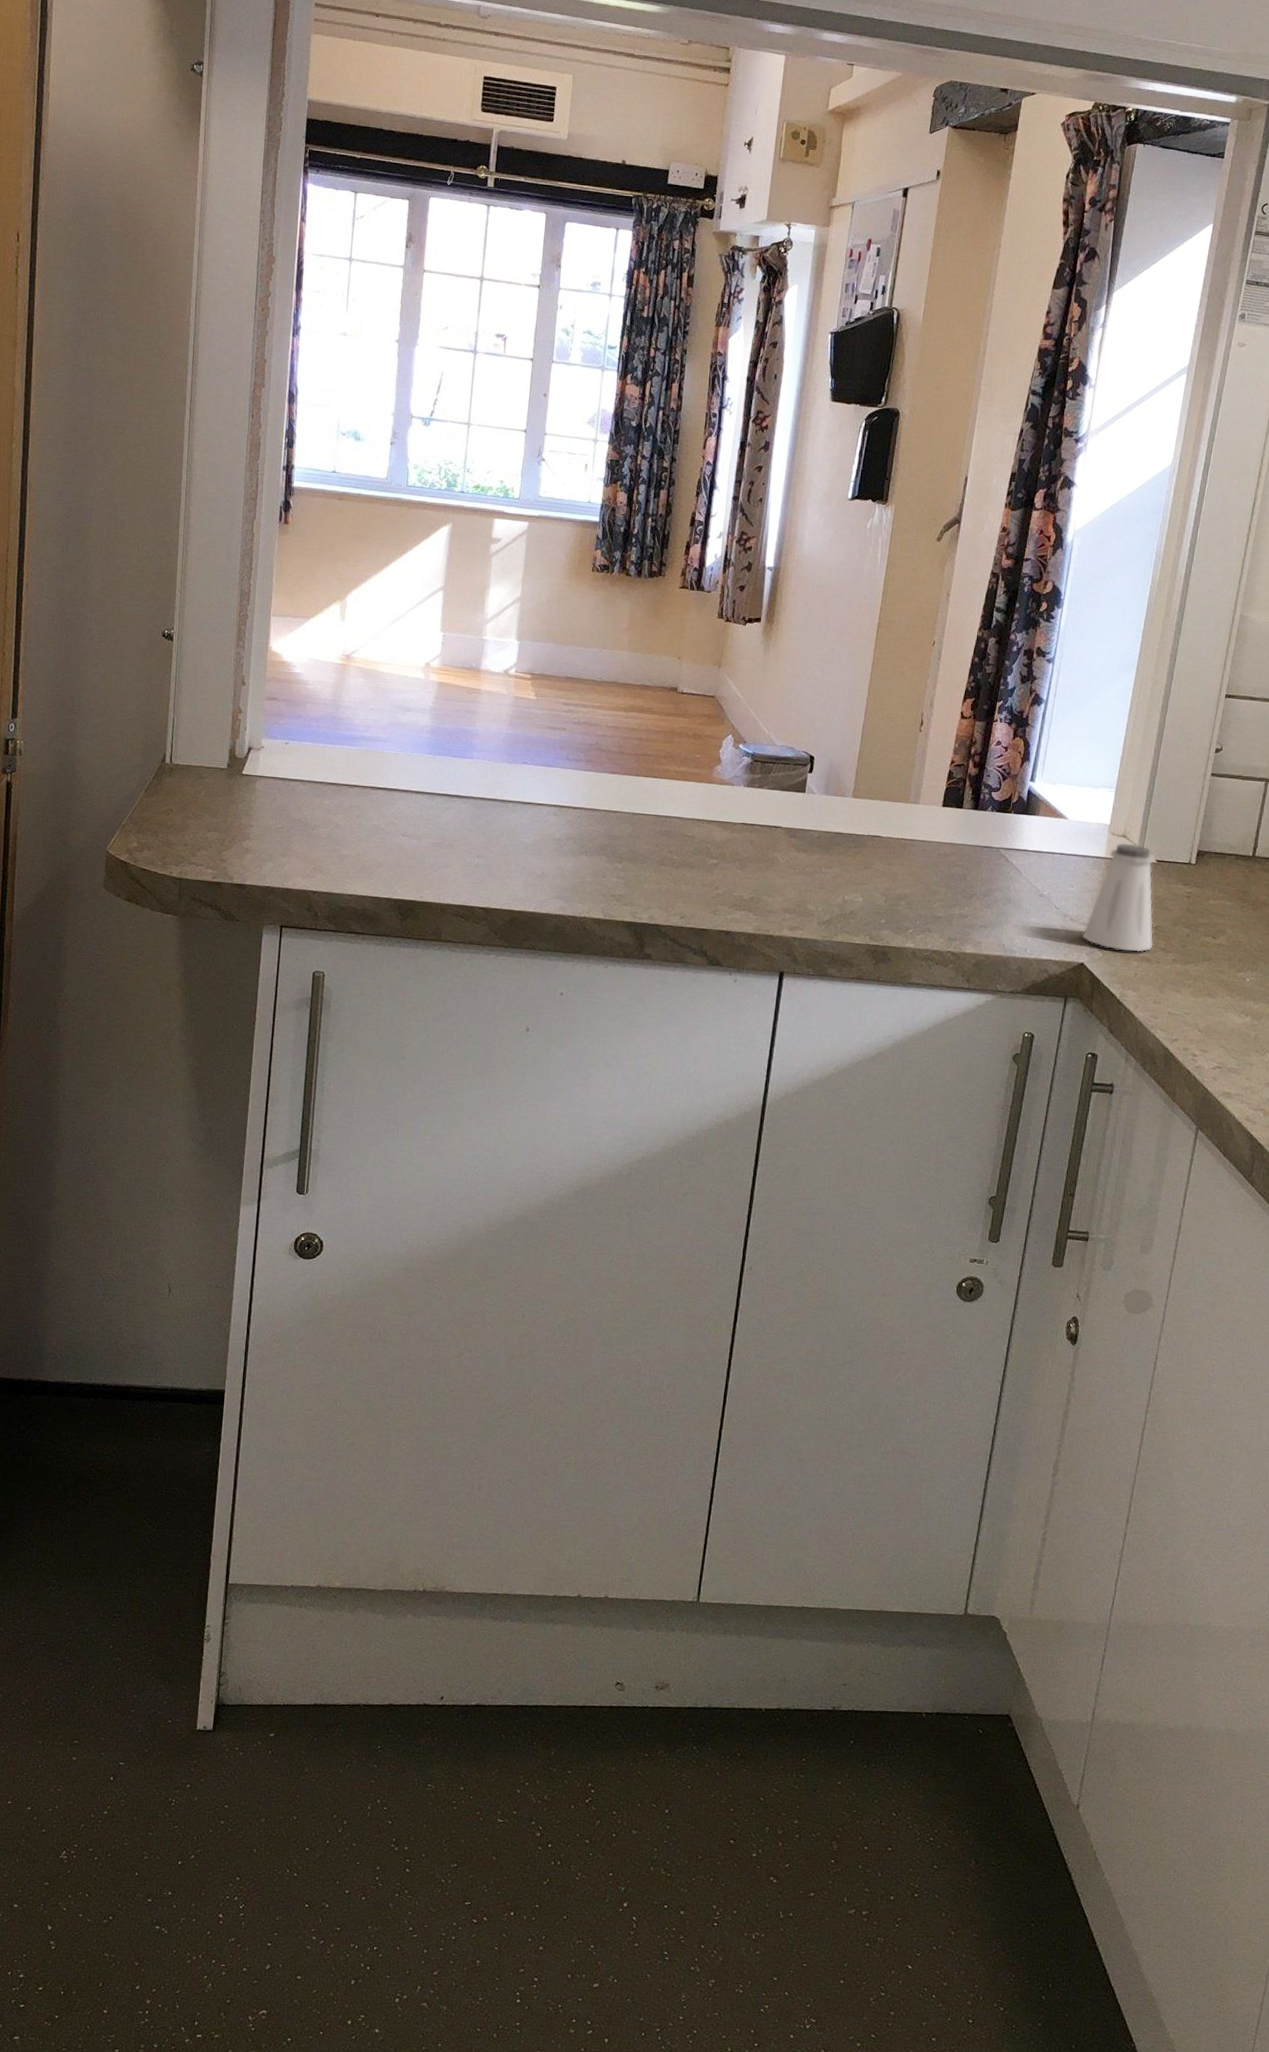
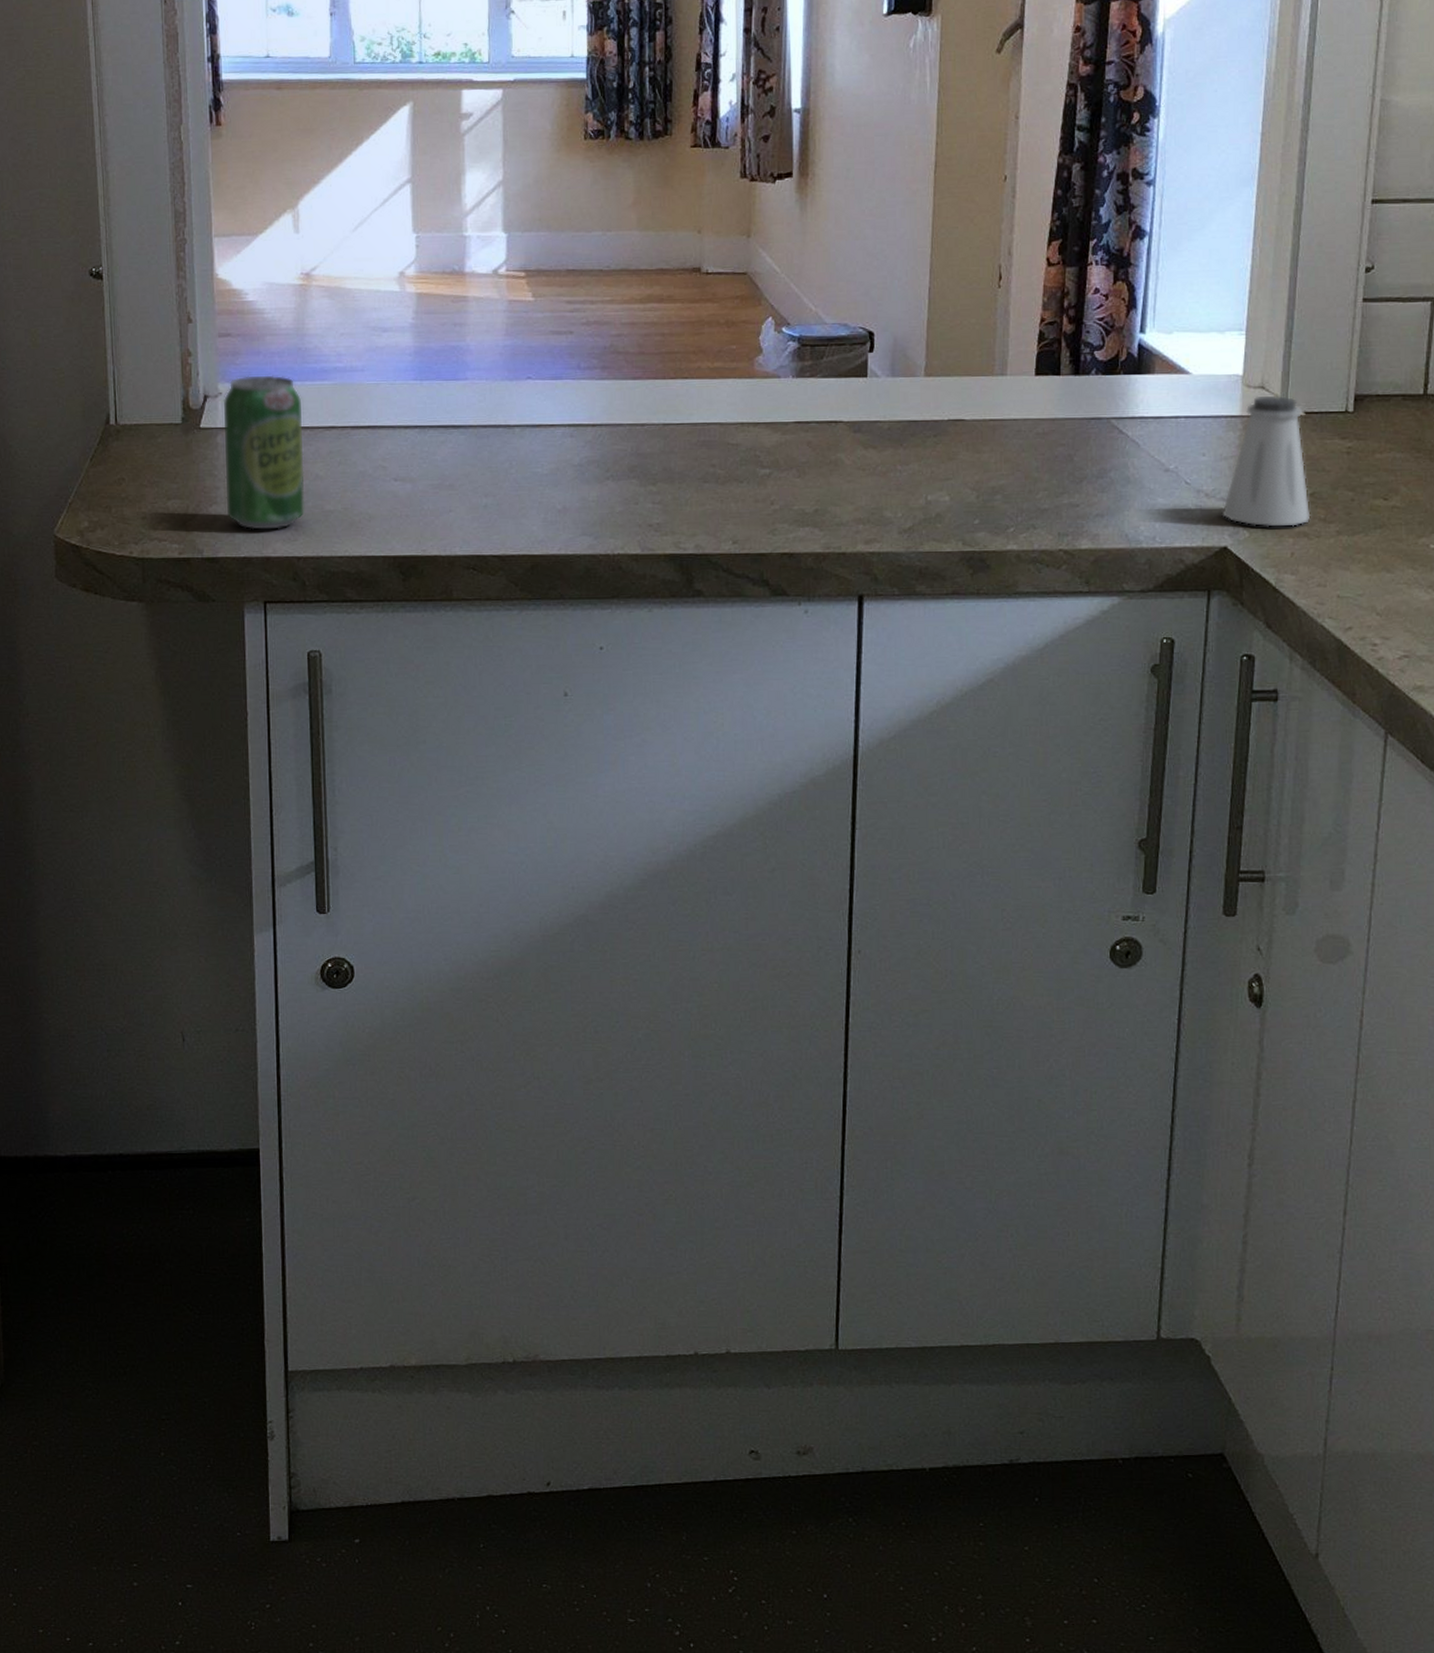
beverage can: none [257,735,331,866] -> present [223,375,304,530]

